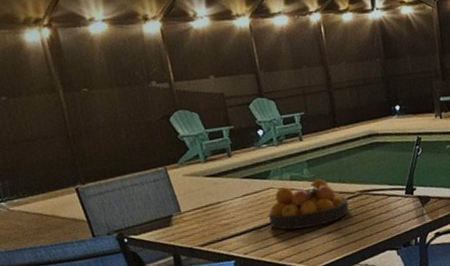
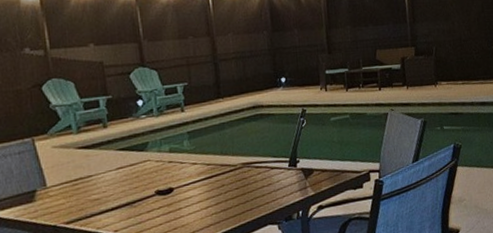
fruit bowl: present [268,179,349,230] -> none [143,151,230,205]

